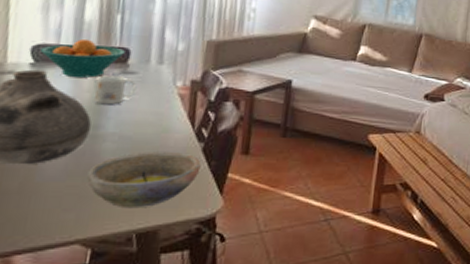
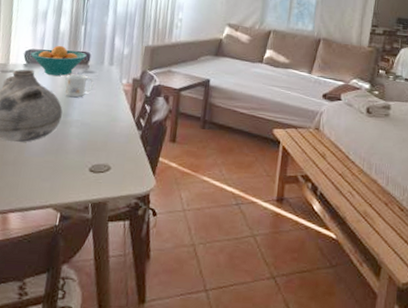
bowl: present [87,151,201,209] -> none [58,136,140,182]

